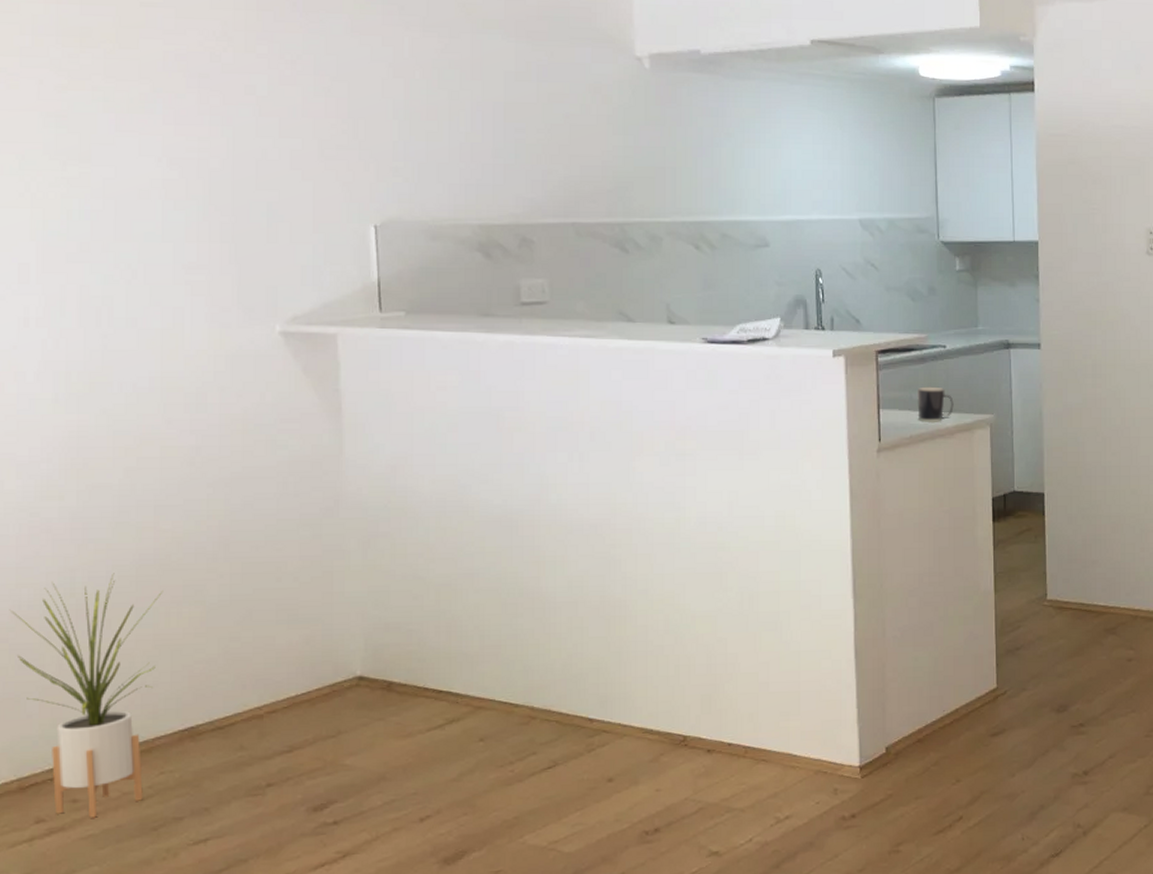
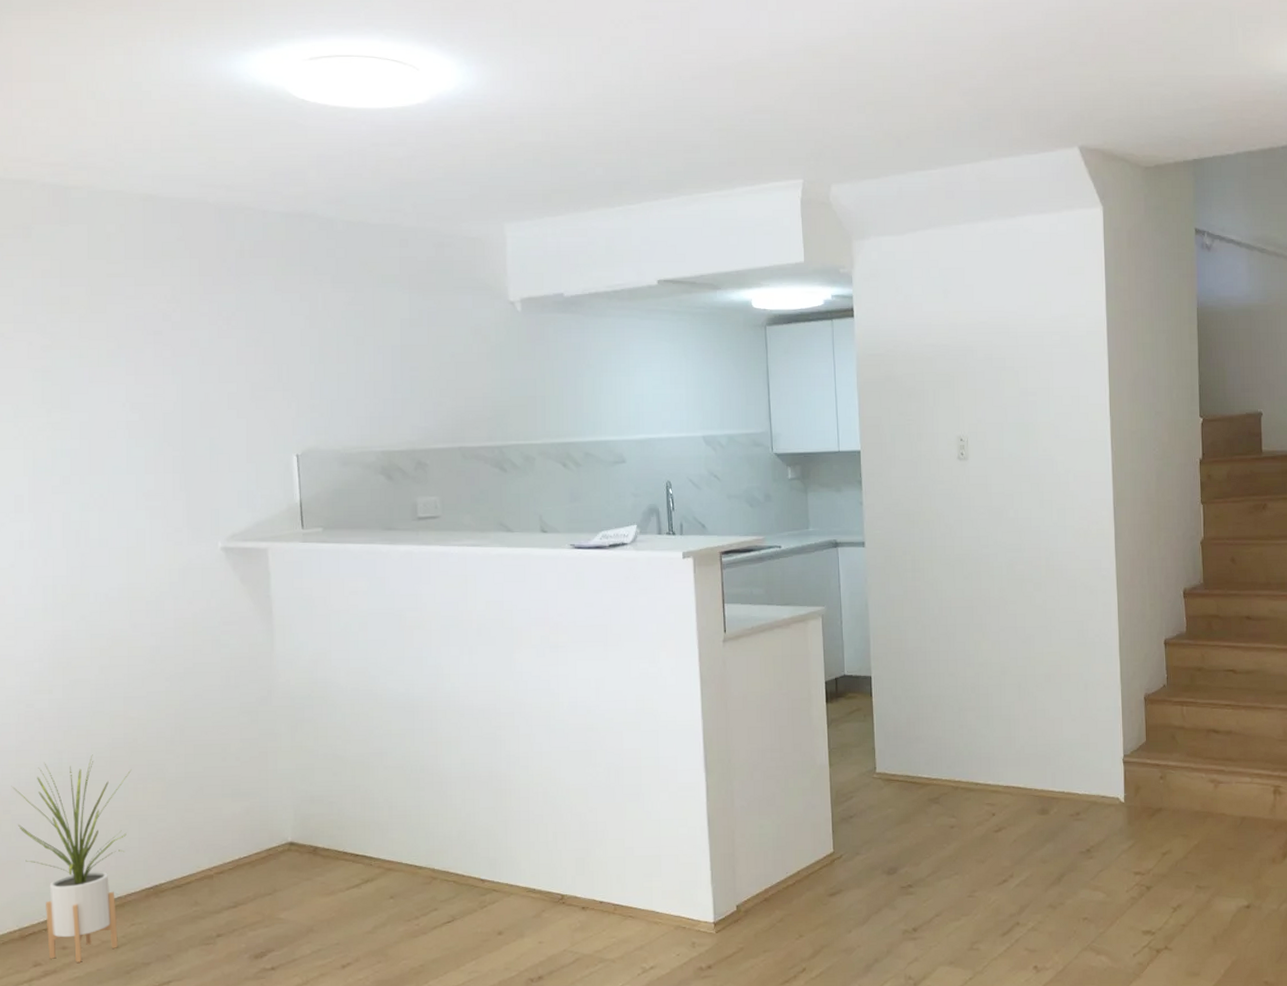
mug: present [917,386,954,422] -> none [757,583,789,615]

